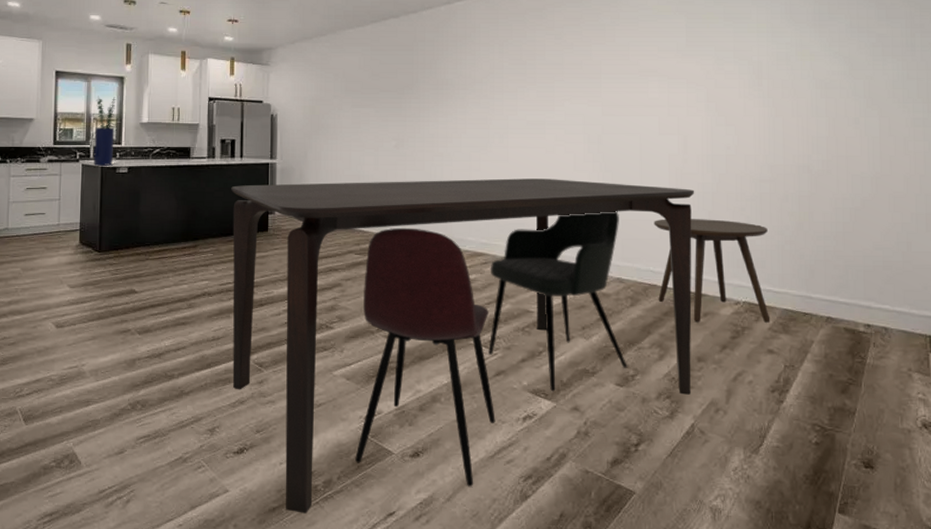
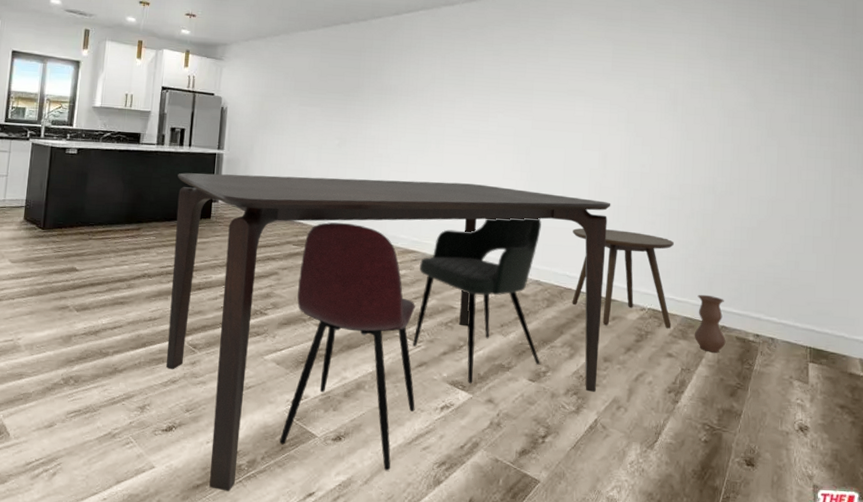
vase: present [94,96,117,166] -> none [44,77,71,146]
vase: none [796,283,833,347] -> present [694,294,726,353]

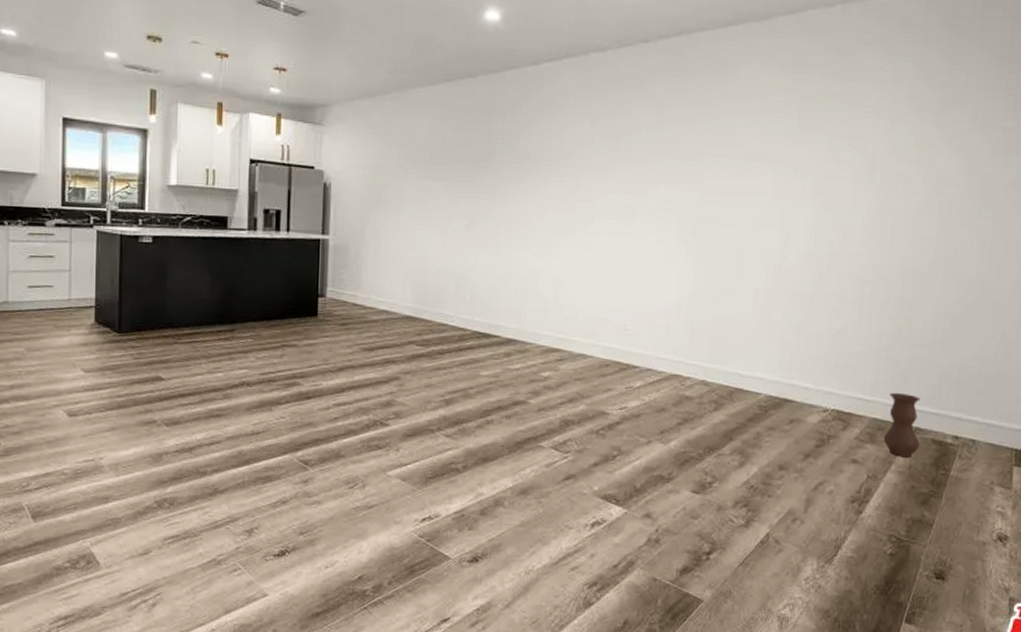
dining table: present [166,173,611,491] -> none [273,263,792,619]
dining chair: present [280,222,416,471] -> none [408,317,562,593]
dining chair: present [412,218,541,384] -> none [558,308,709,498]
side table: present [572,228,674,329] -> none [743,319,865,432]

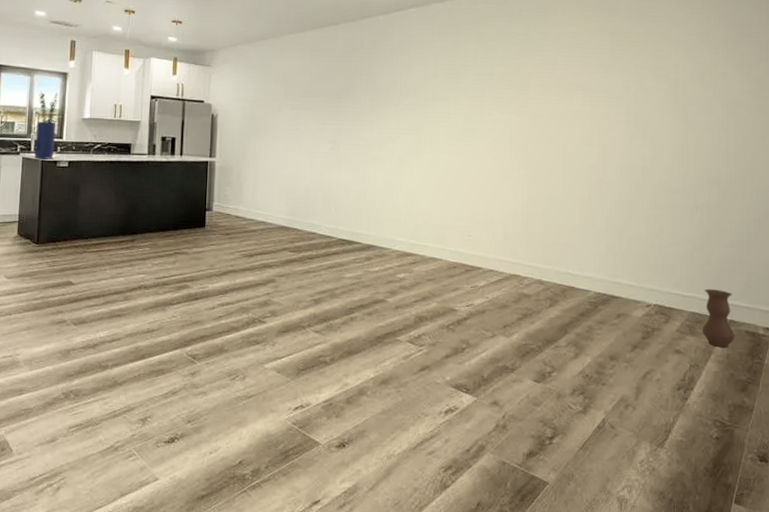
vase: none [111,150,138,234] -> present [34,90,59,160]

